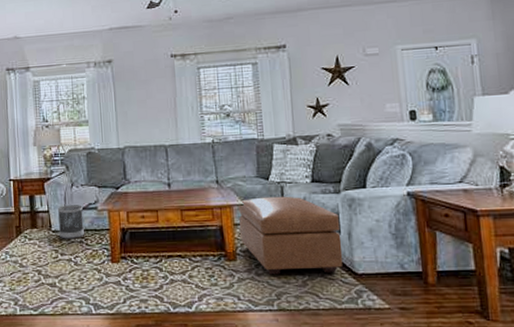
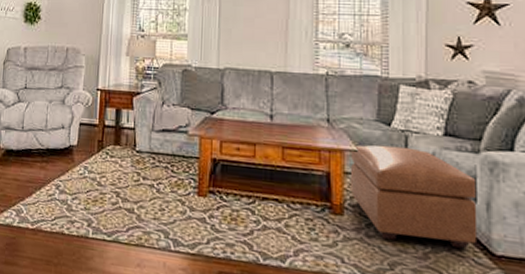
wastebasket: present [57,205,84,239] -> none [143,124,172,163]

